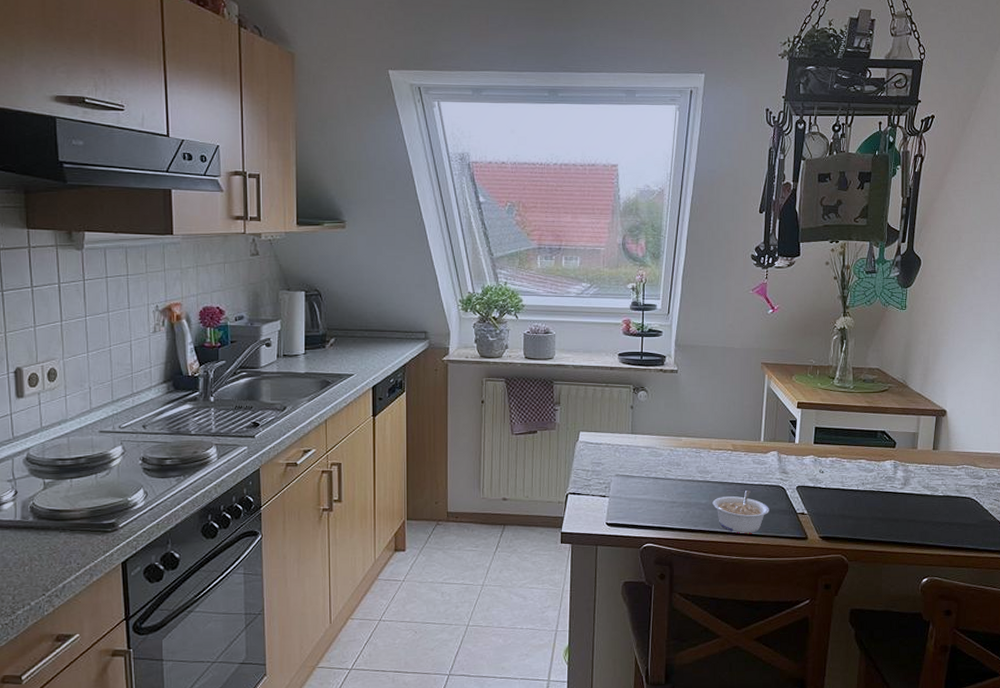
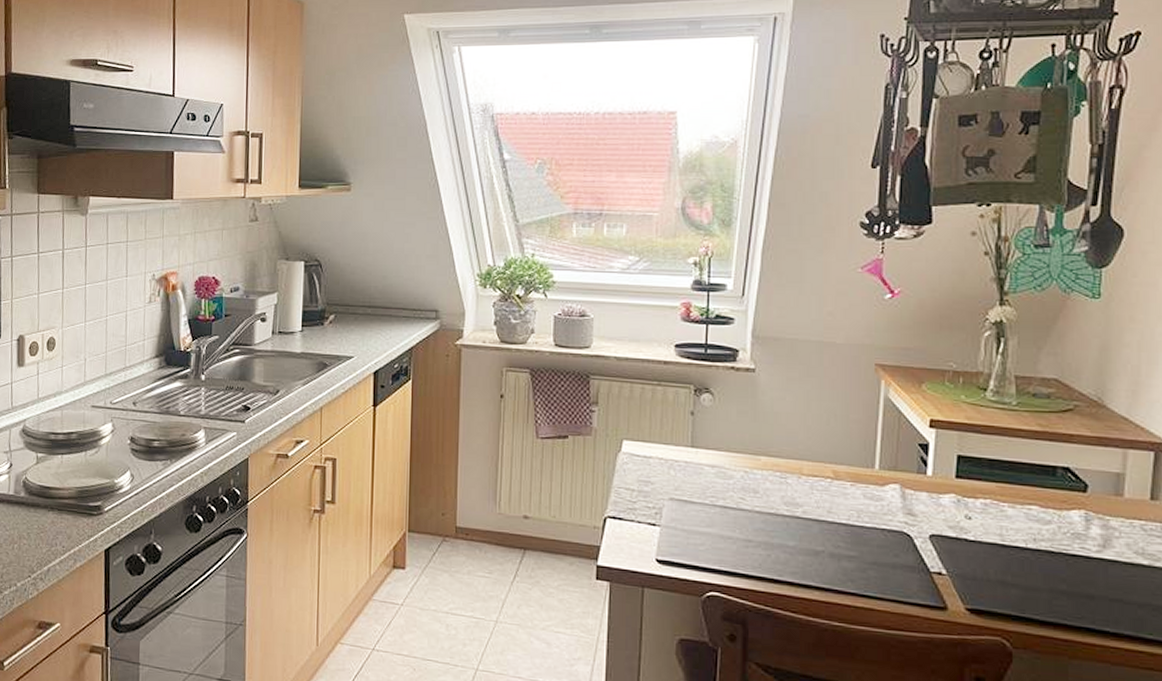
legume: present [712,489,769,533] -> none [804,533,888,593]

